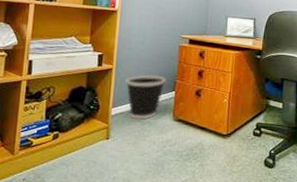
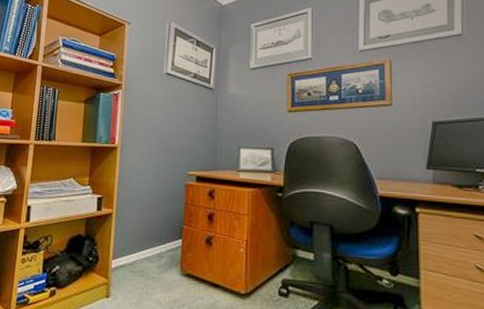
wastebasket: present [126,74,166,120] -> none [127,219,172,274]

